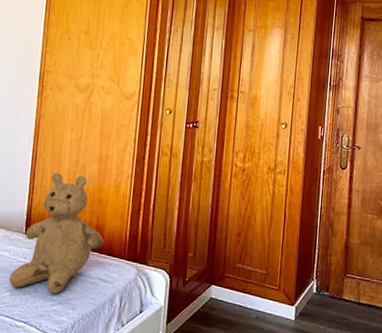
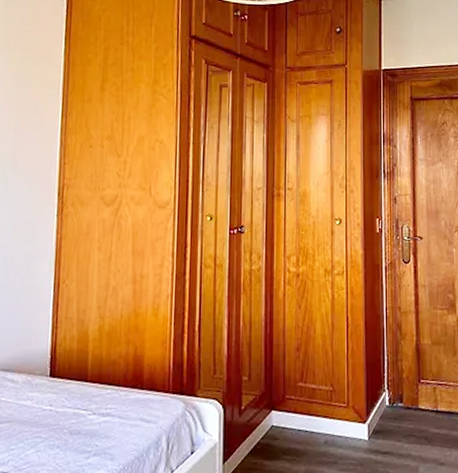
teddy bear: present [8,173,104,294] -> none [32,300,144,444]

